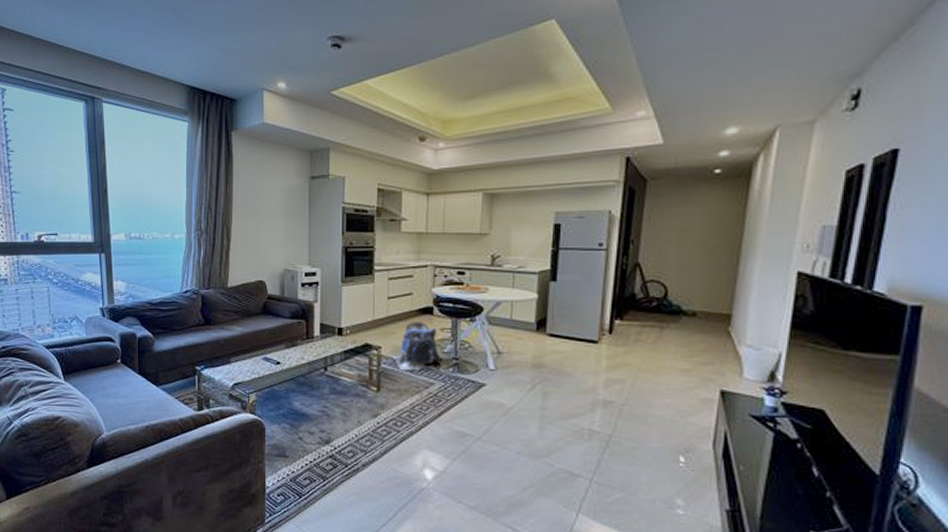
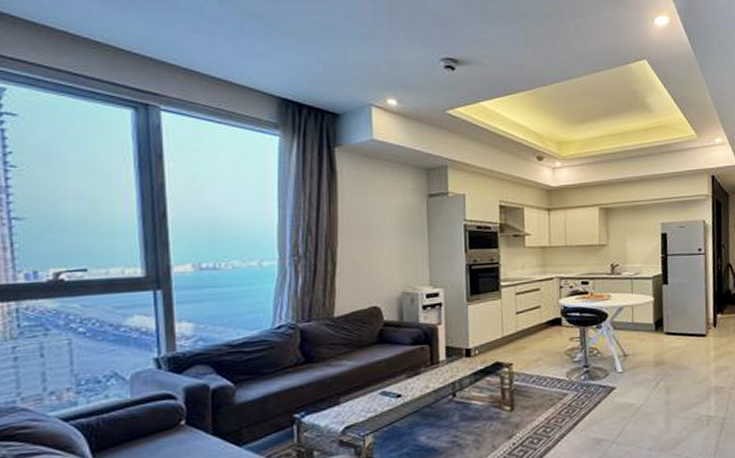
backpack: present [392,322,444,371] -> none [524,334,575,386]

